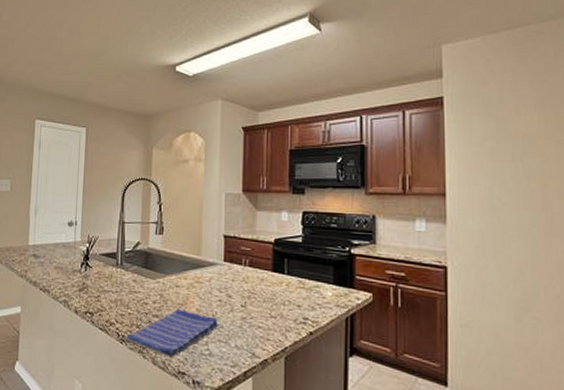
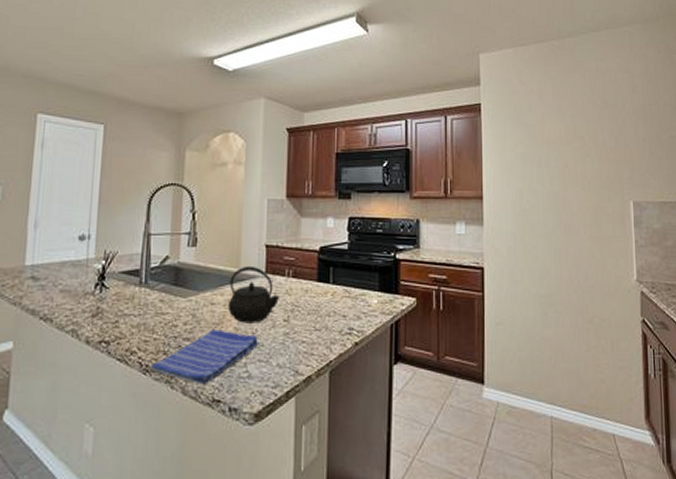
kettle: none [190,253,238,307] -> present [227,265,281,323]

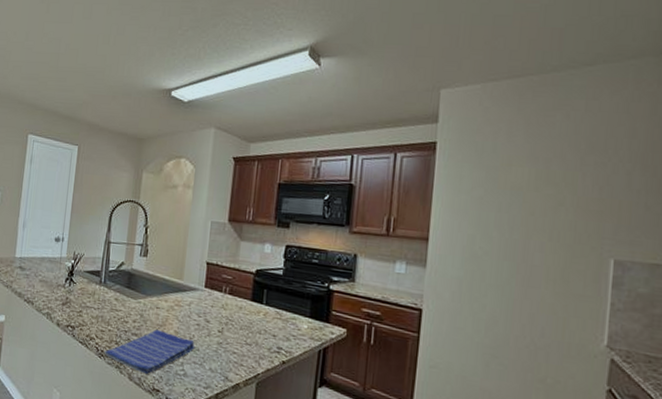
kettle: present [227,265,281,323] -> none [170,278,217,330]

